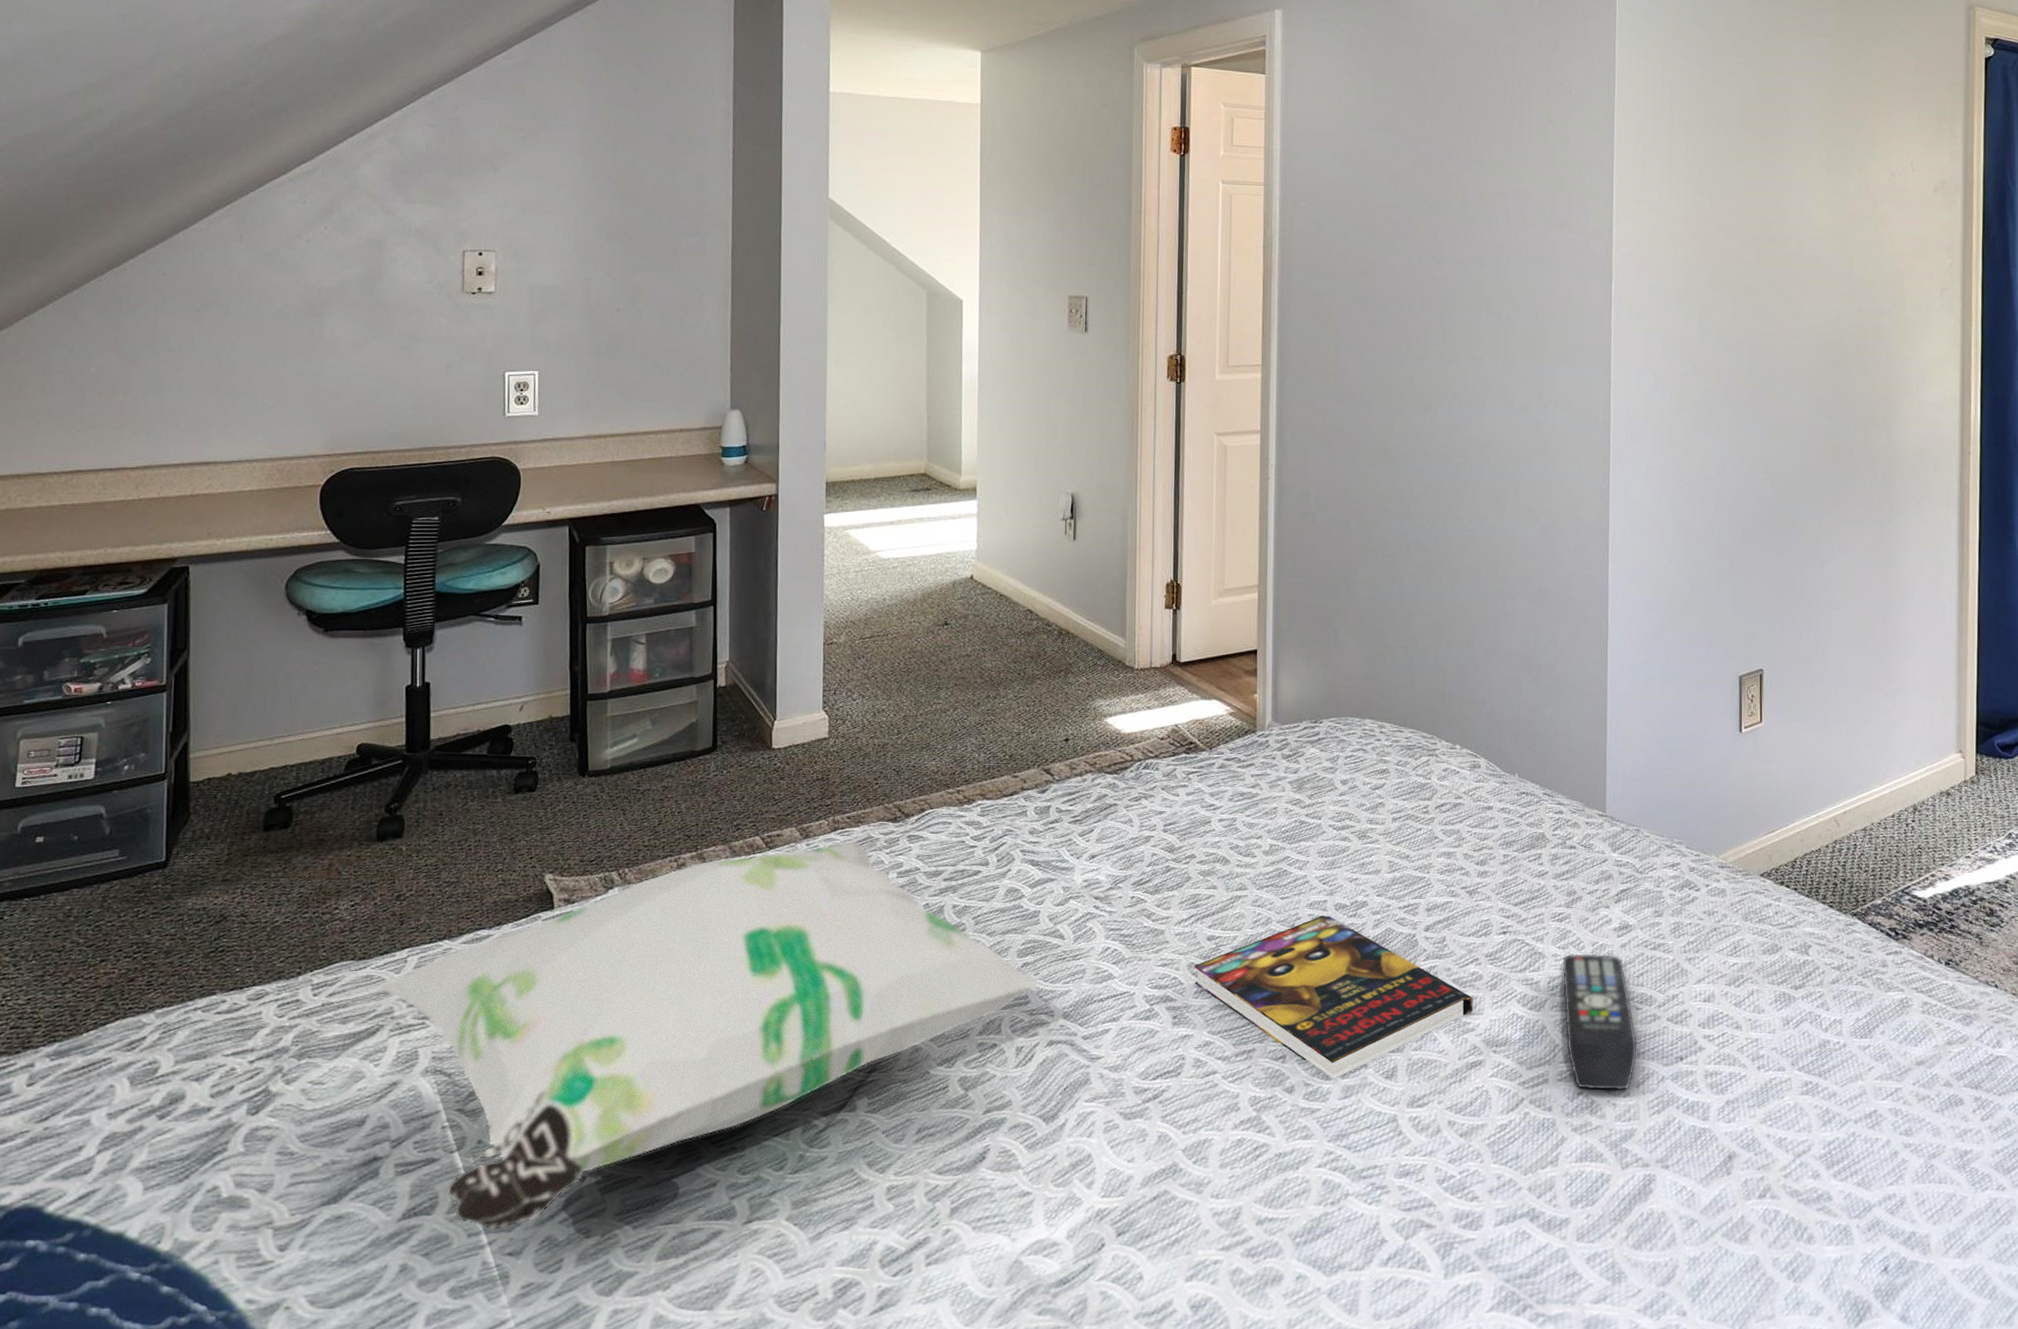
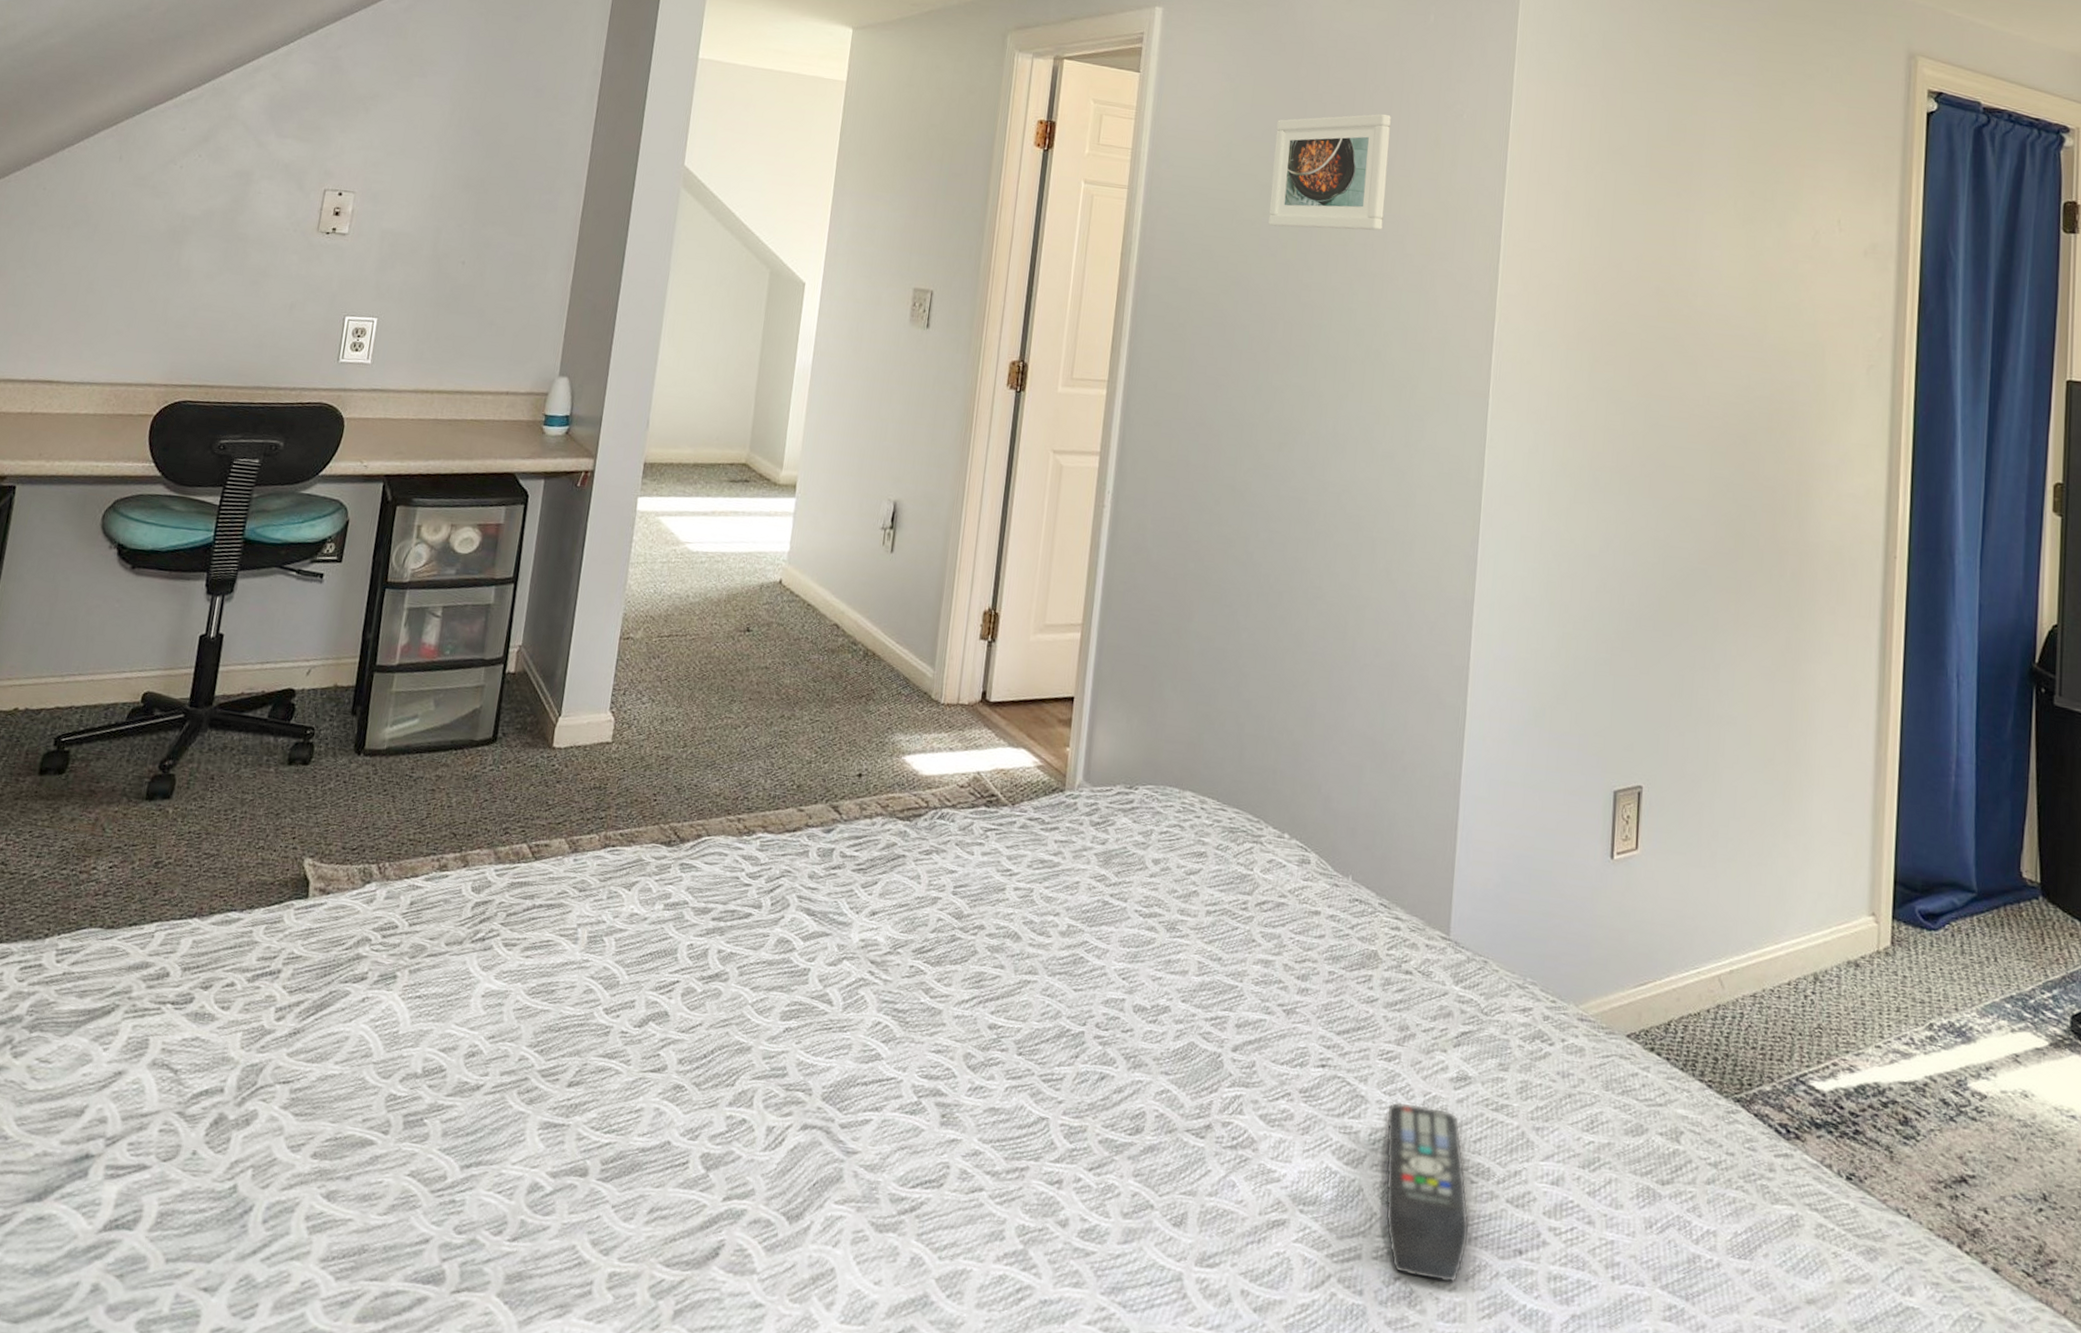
decorative pillow: present [377,840,1038,1230] -> none [120,860,799,1260]
book: present [1194,916,1473,1079] -> none [969,1017,1281,1217]
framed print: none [1398,96,1506,209] -> present [1268,113,1391,231]

